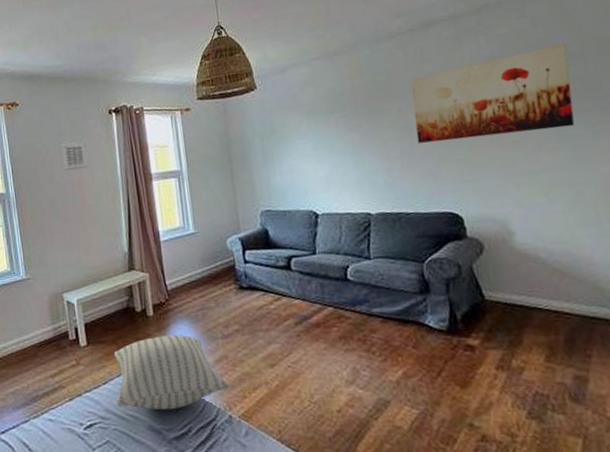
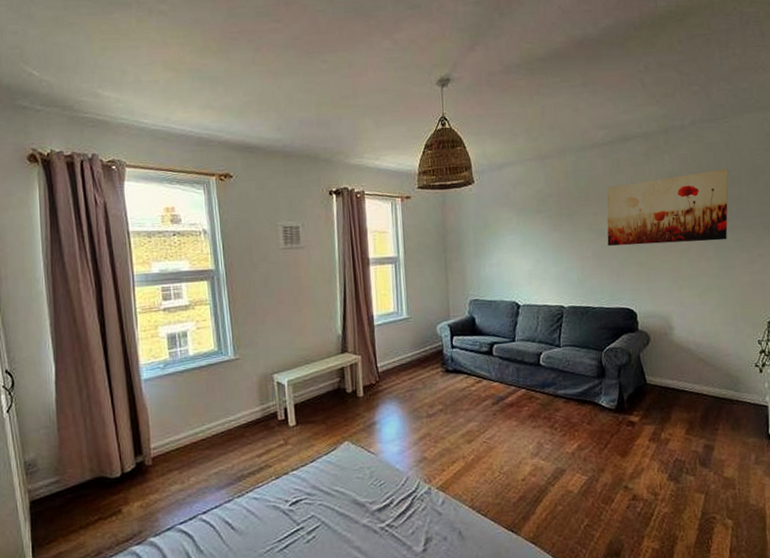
pillow: present [113,334,229,411] -> none [322,414,430,485]

